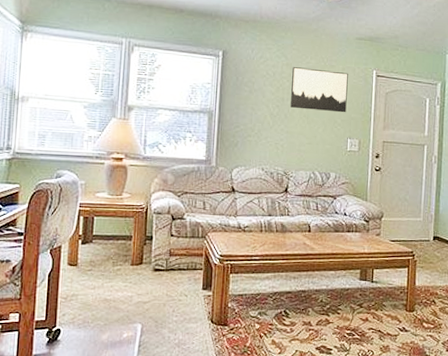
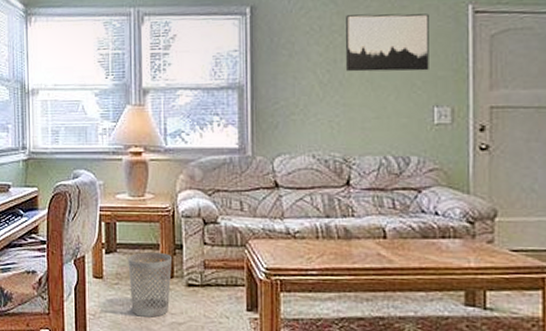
wastebasket: none [102,242,142,298] -> present [128,251,172,318]

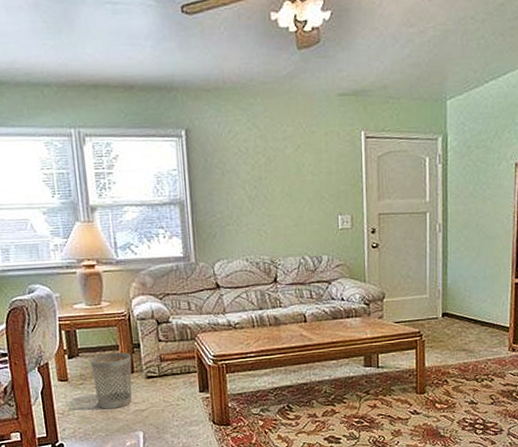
wall art: present [345,13,429,72] -> none [267,138,334,188]

